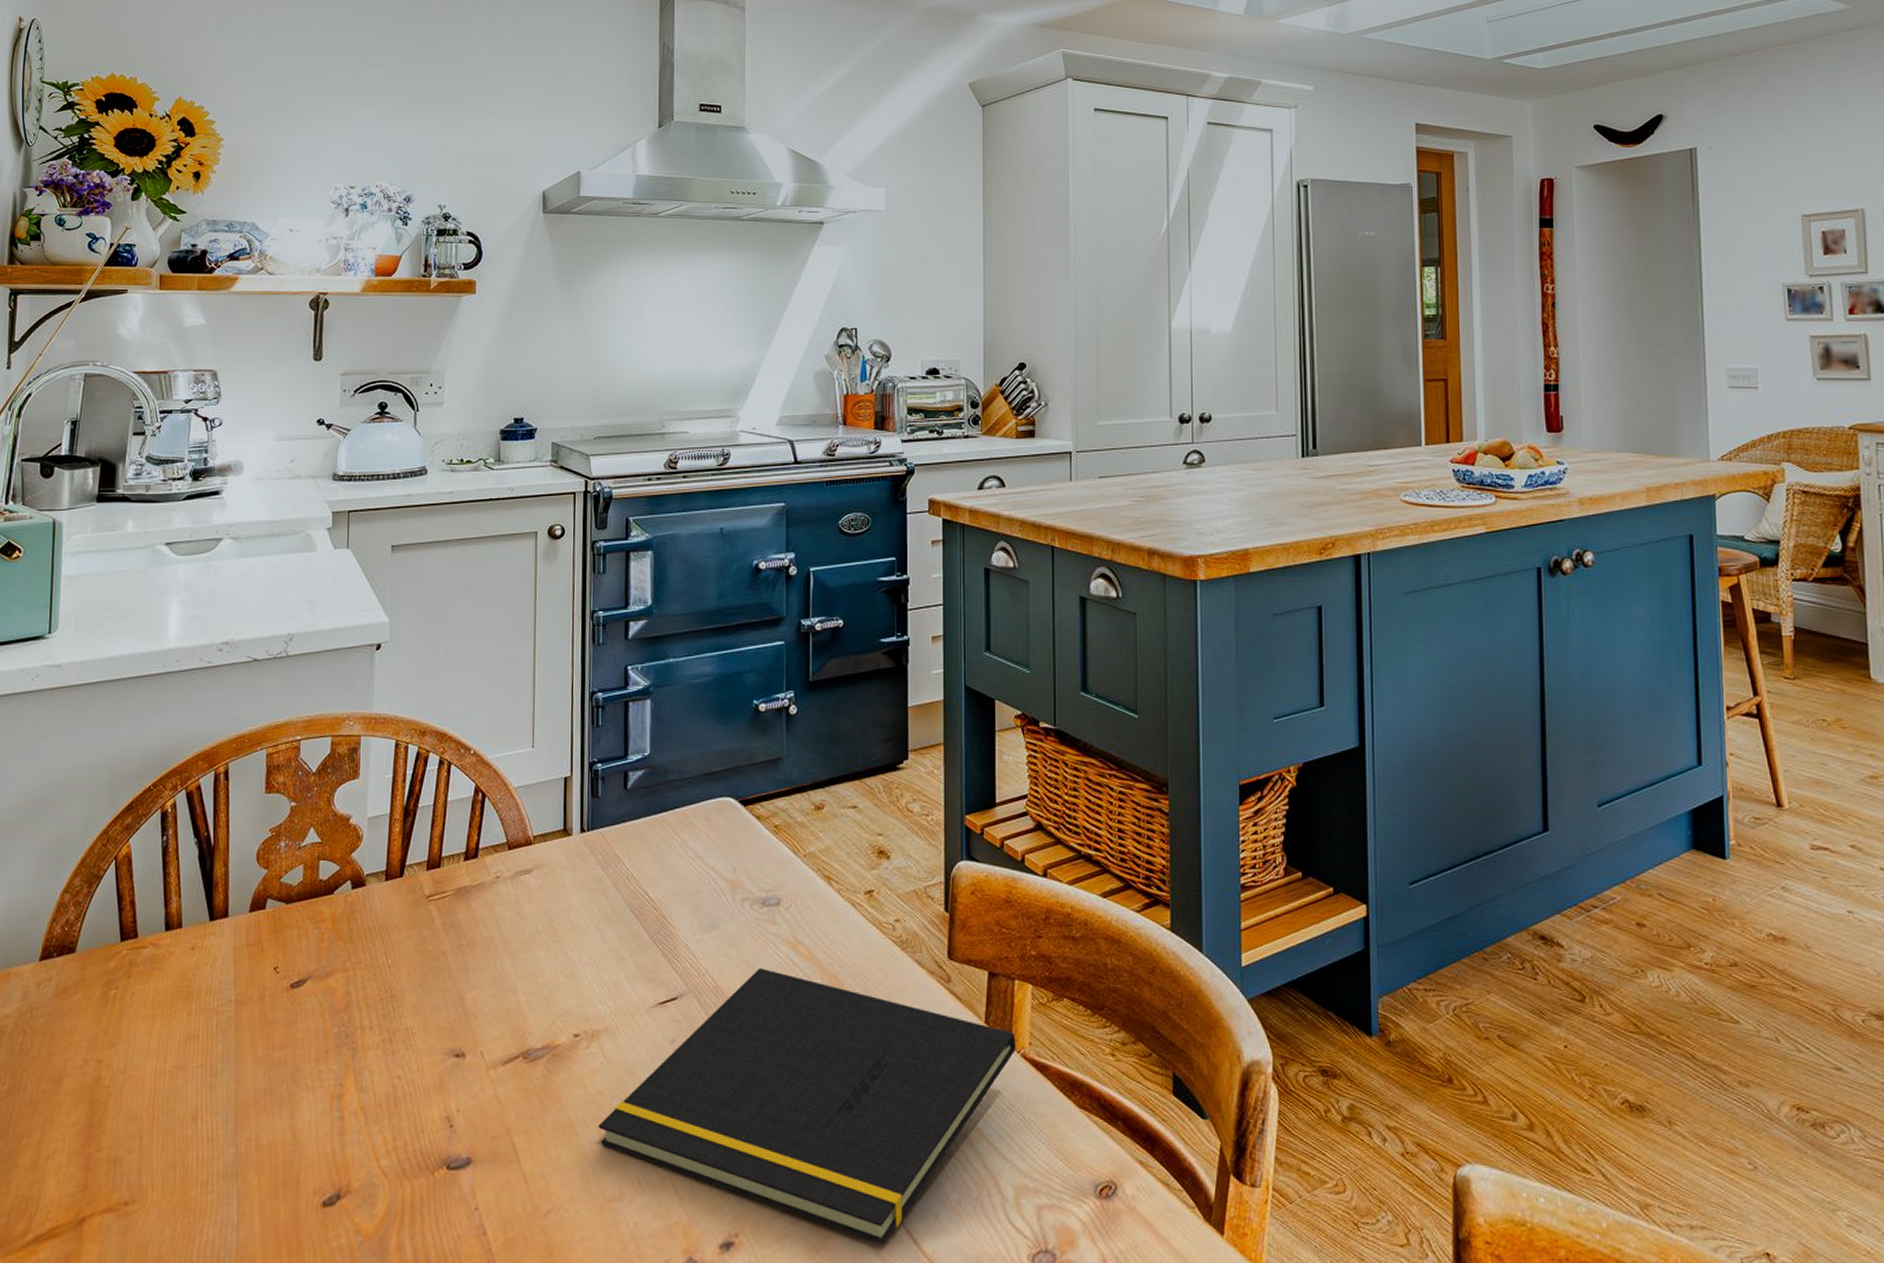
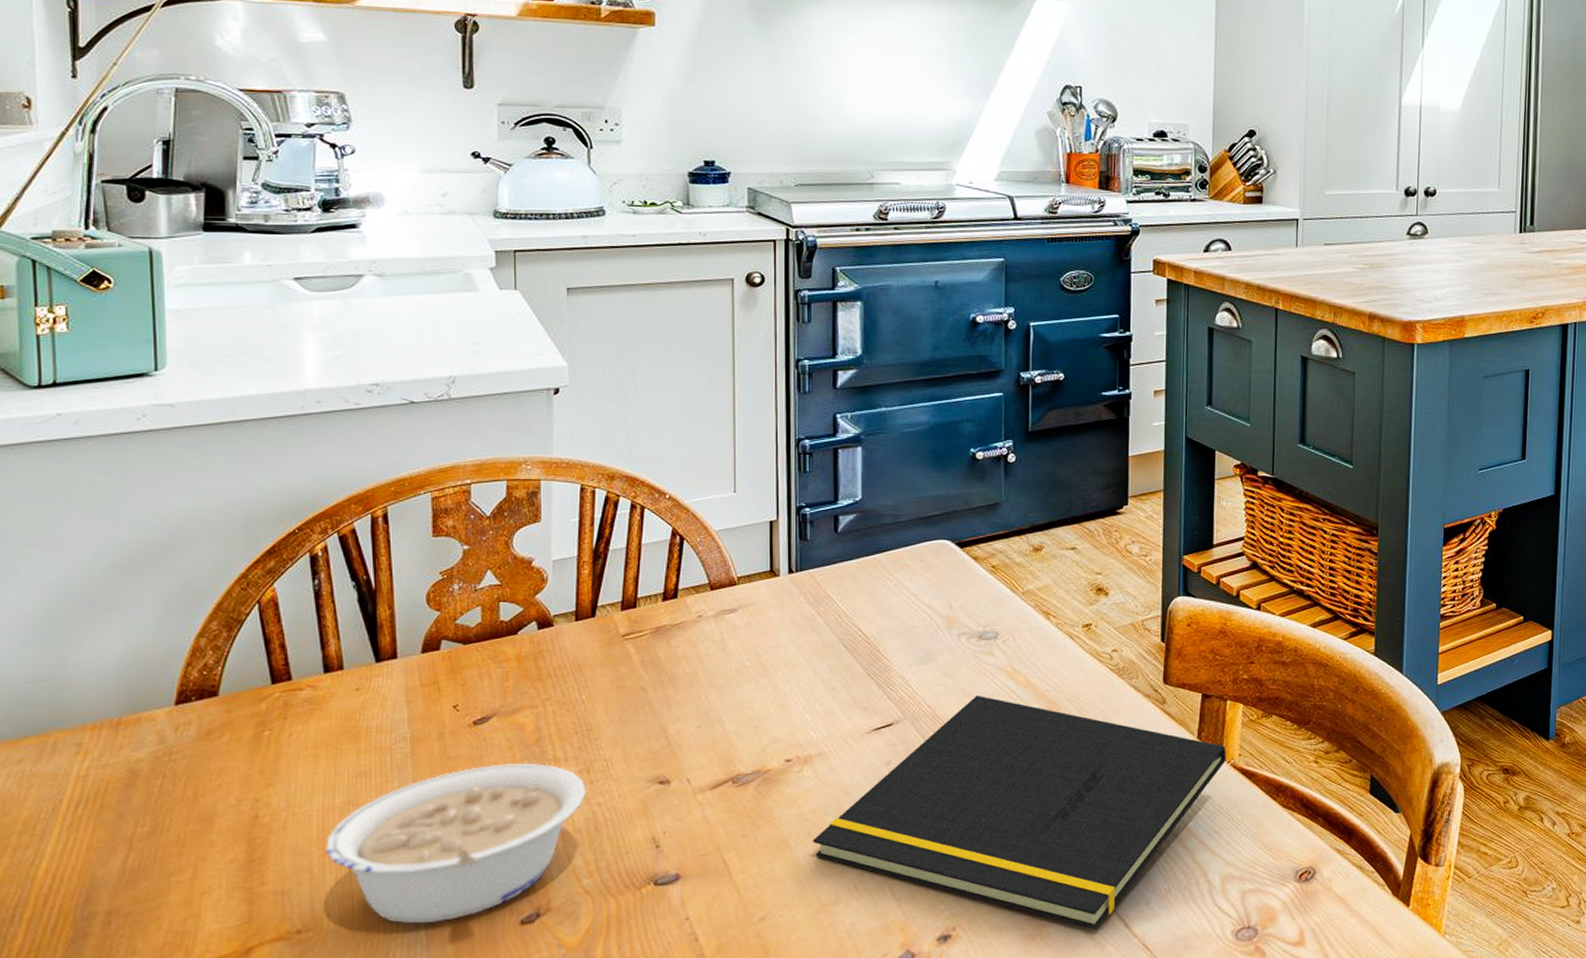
legume: none [155,1029,388,1201] -> present [326,762,586,924]

